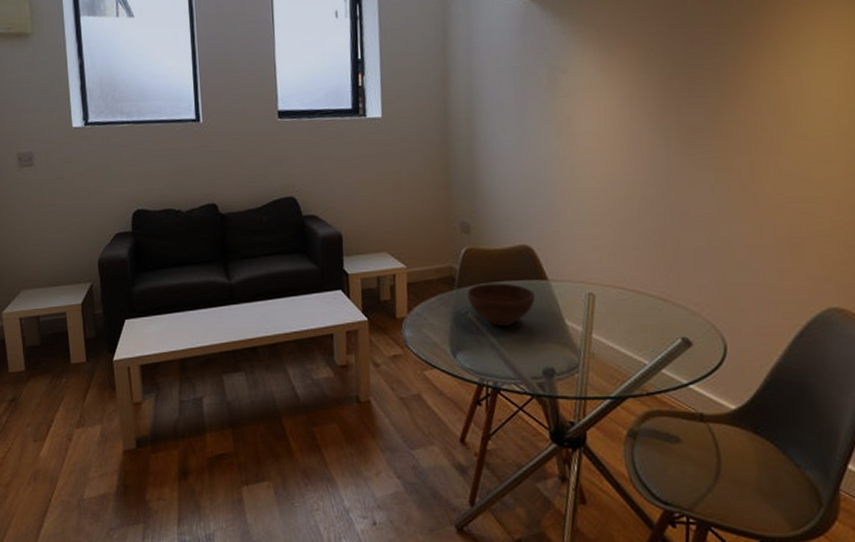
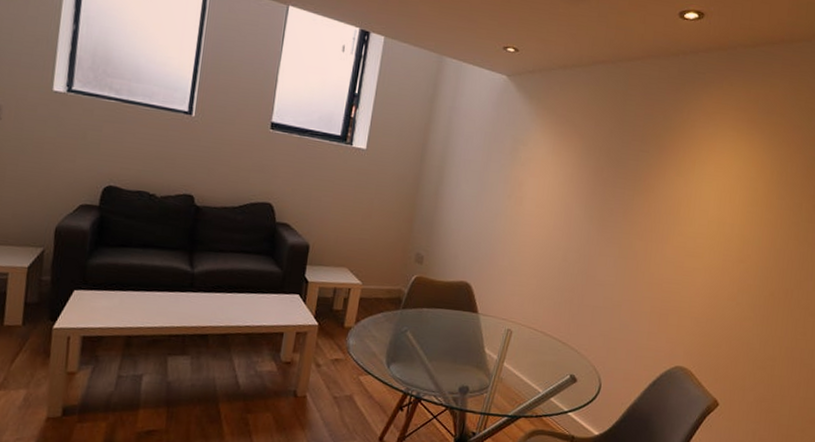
bowl: present [467,283,535,326] -> none [409,308,465,347]

